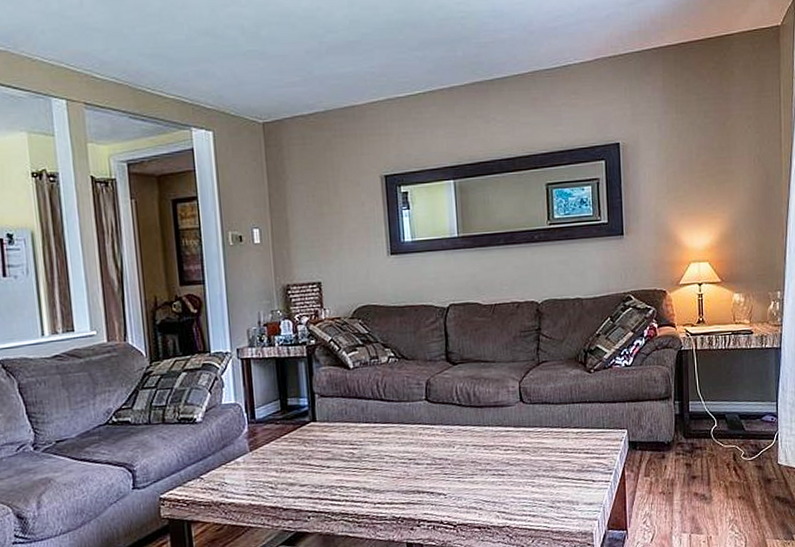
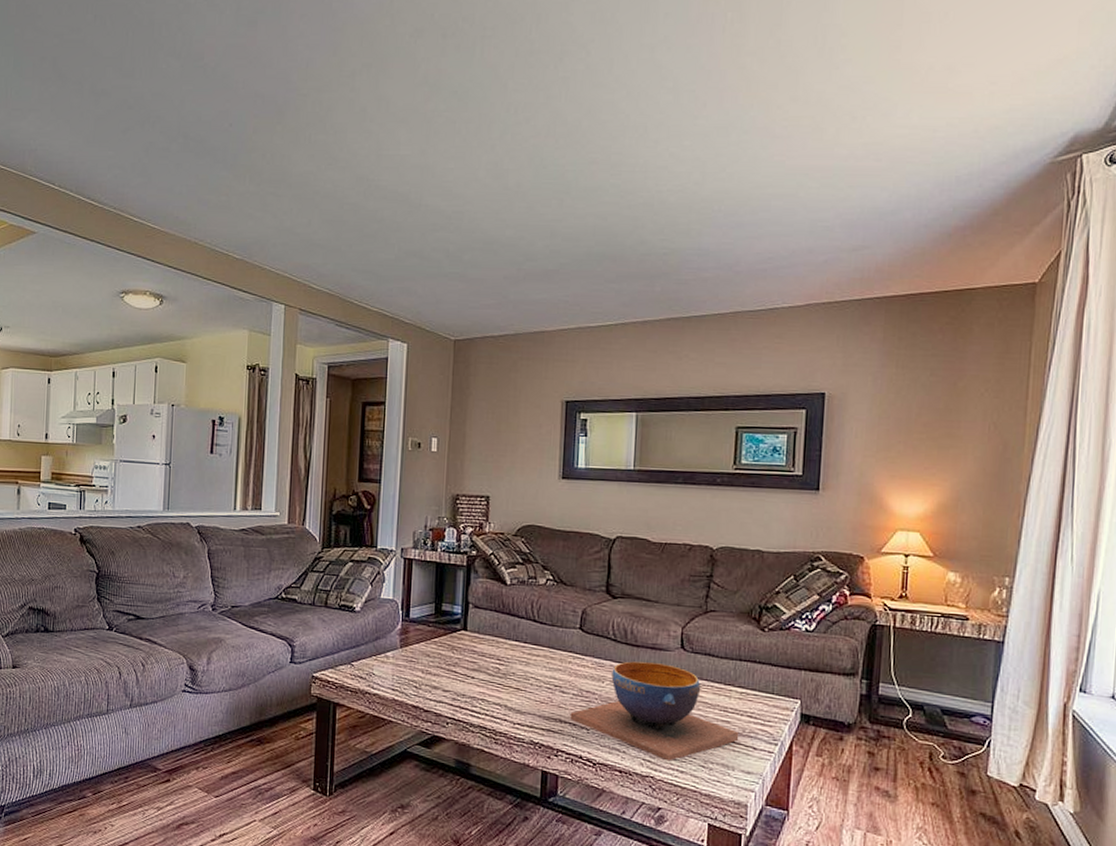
decorative bowl: none [426,419,580,509] -> present [569,661,739,761]

